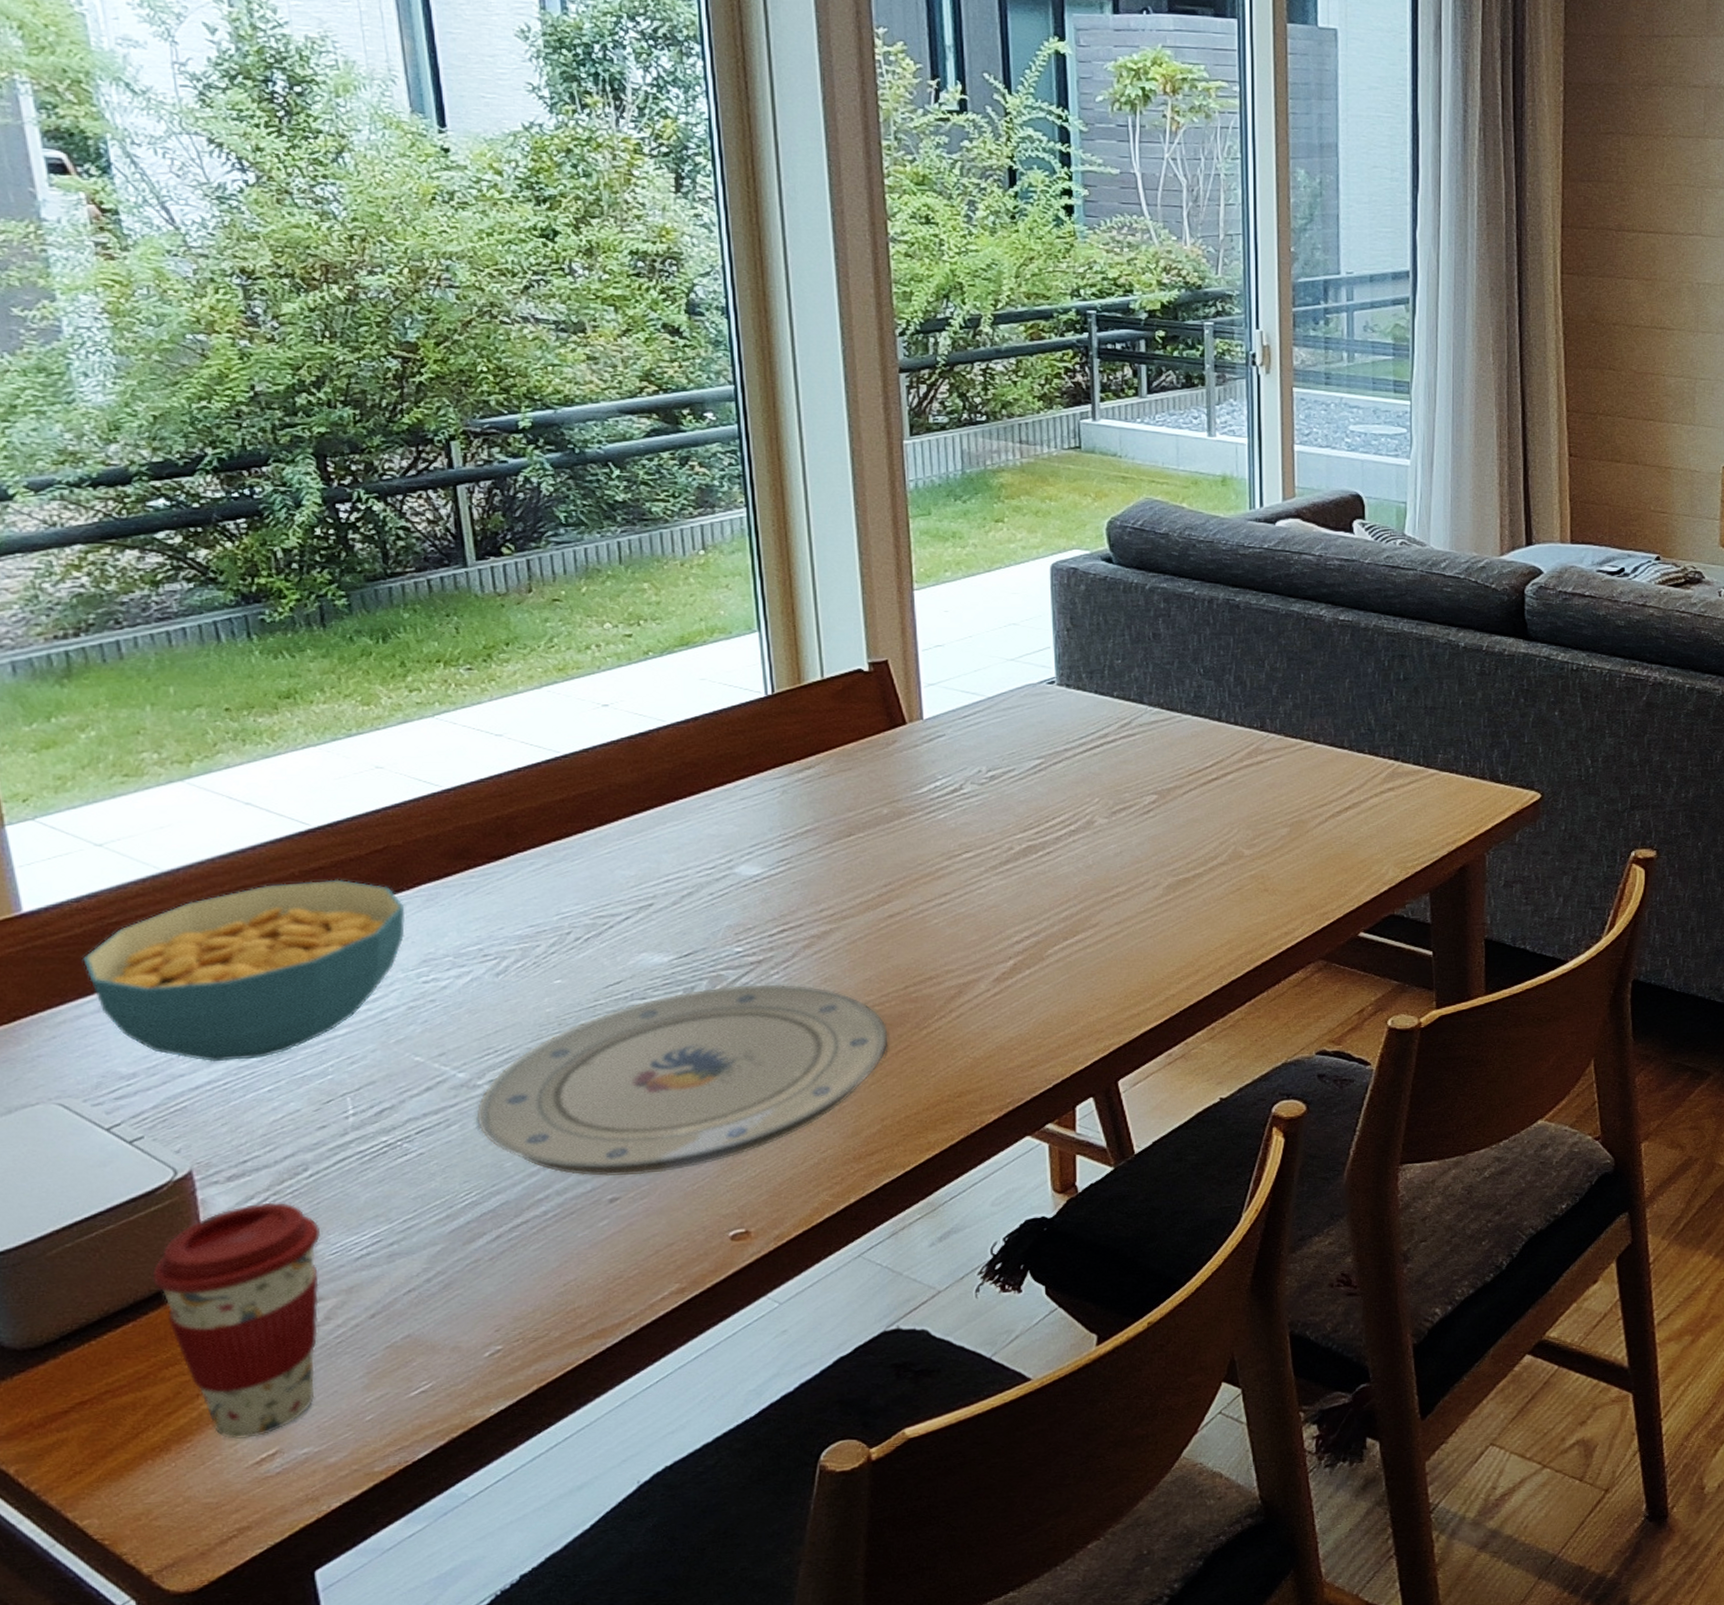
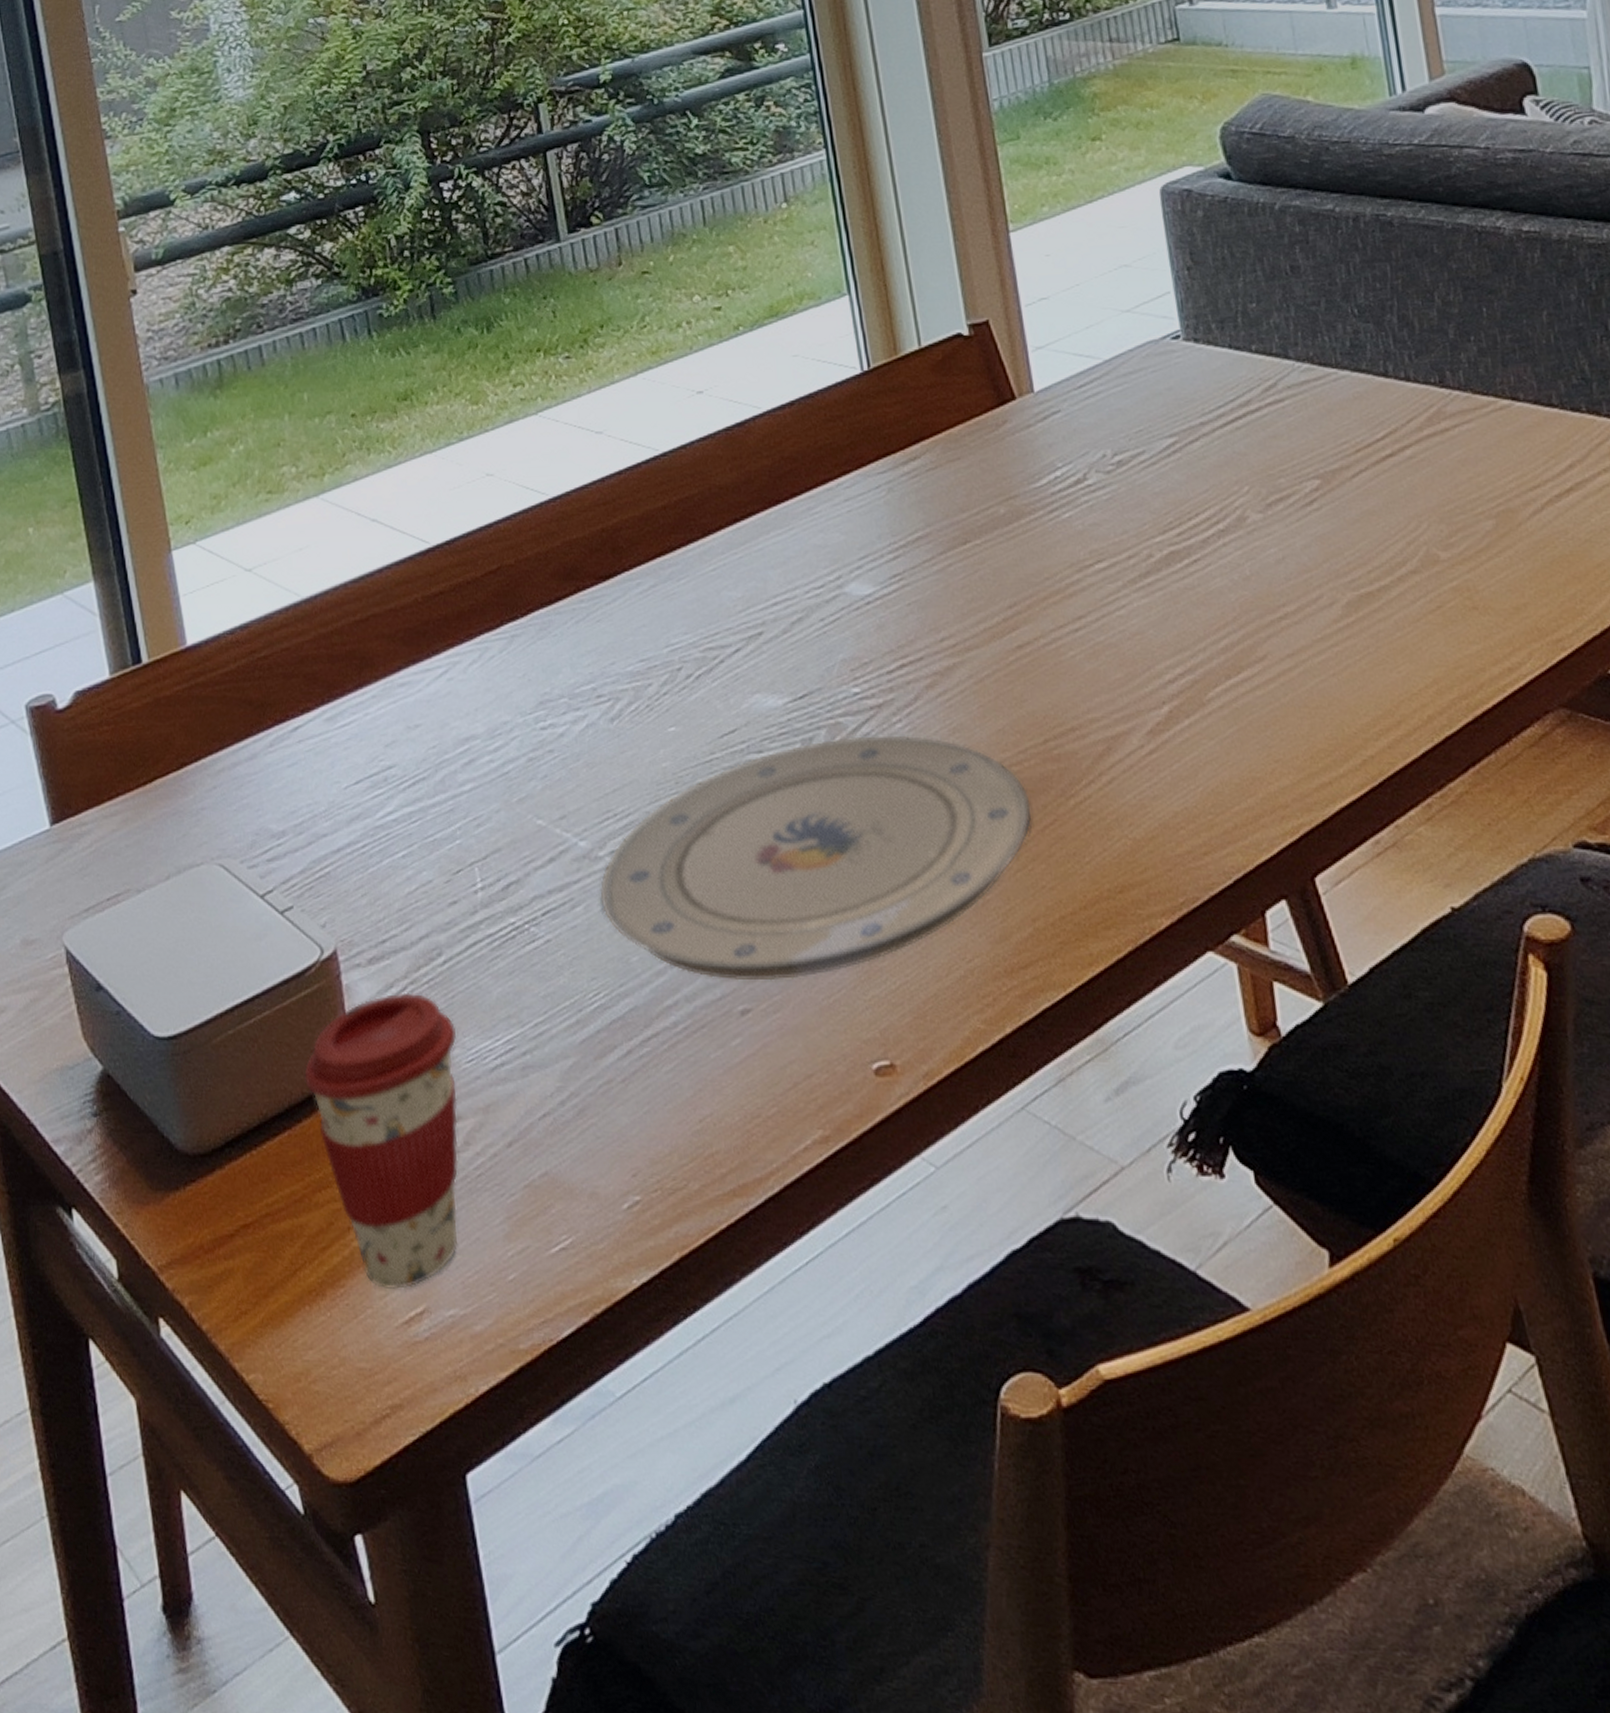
cereal bowl: present [83,879,405,1062] -> none [237,605,522,821]

